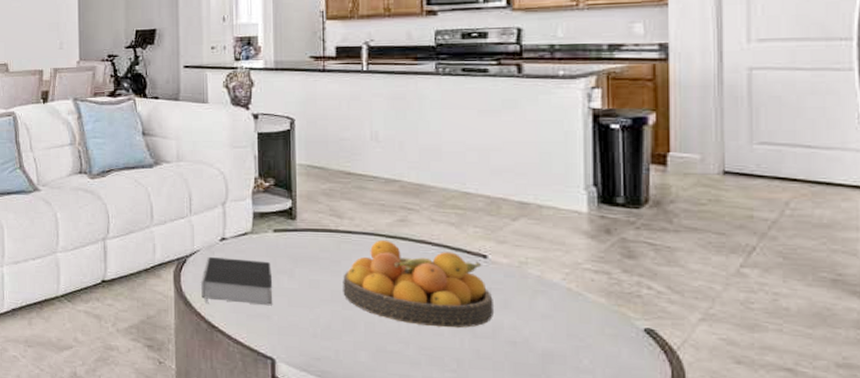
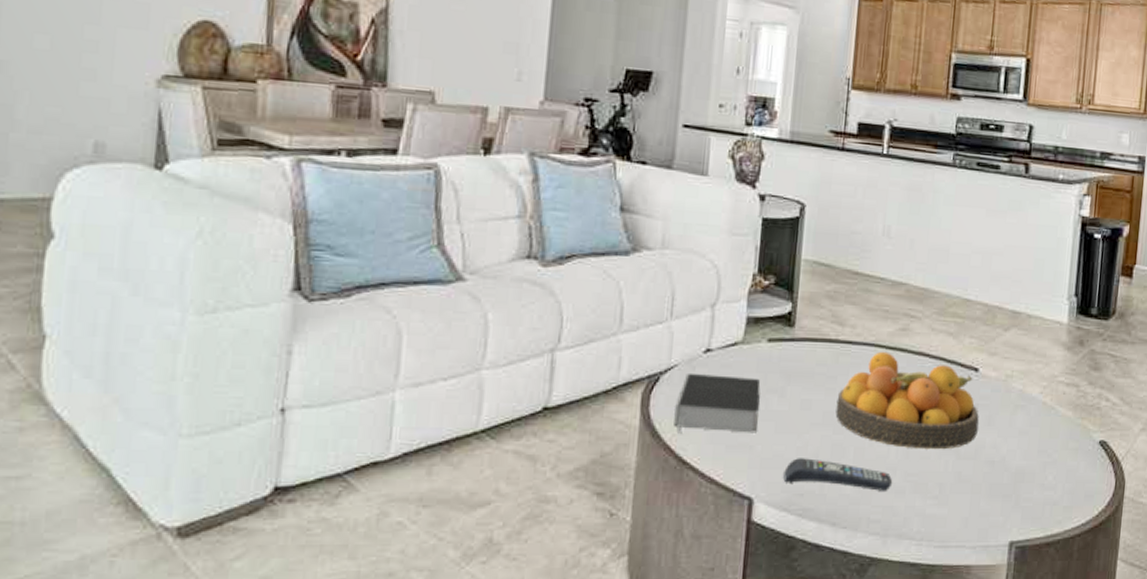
remote control: none [300,328,407,362] -> present [783,458,893,491]

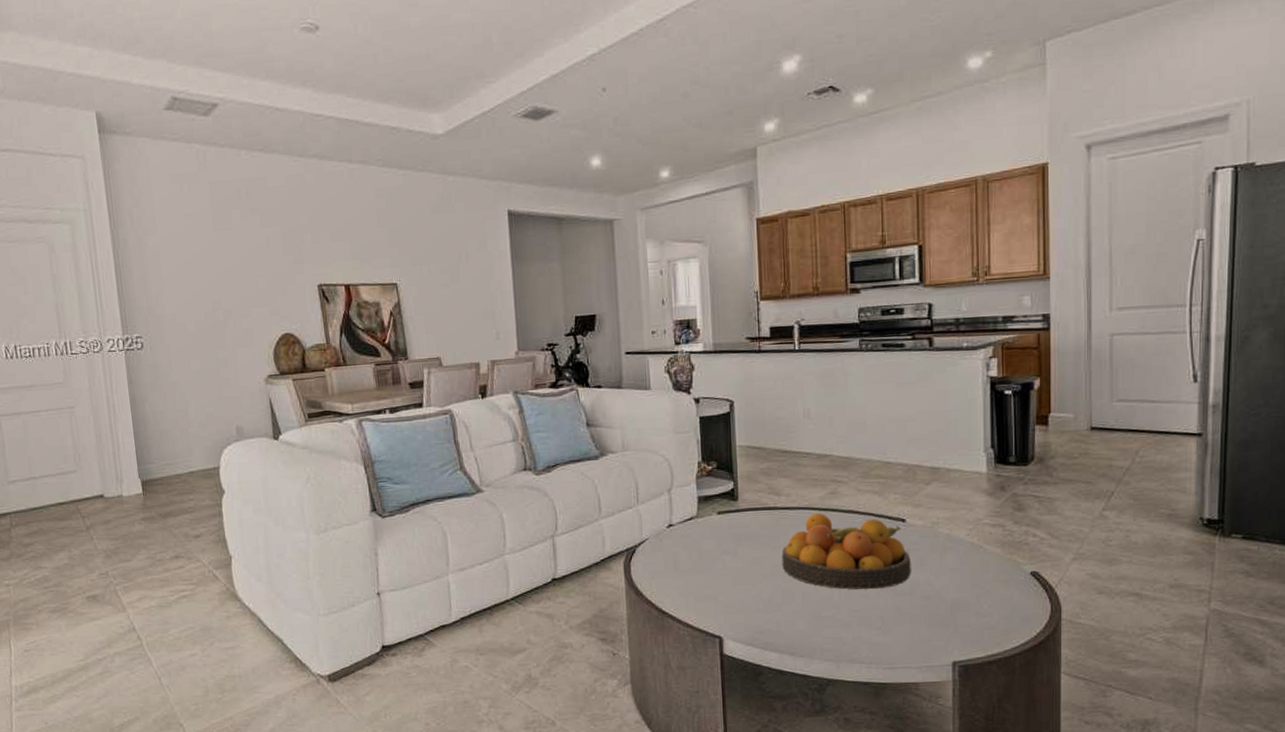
book: present [674,372,761,435] -> none [651,543,719,592]
remote control: present [783,458,893,491] -> none [745,603,839,626]

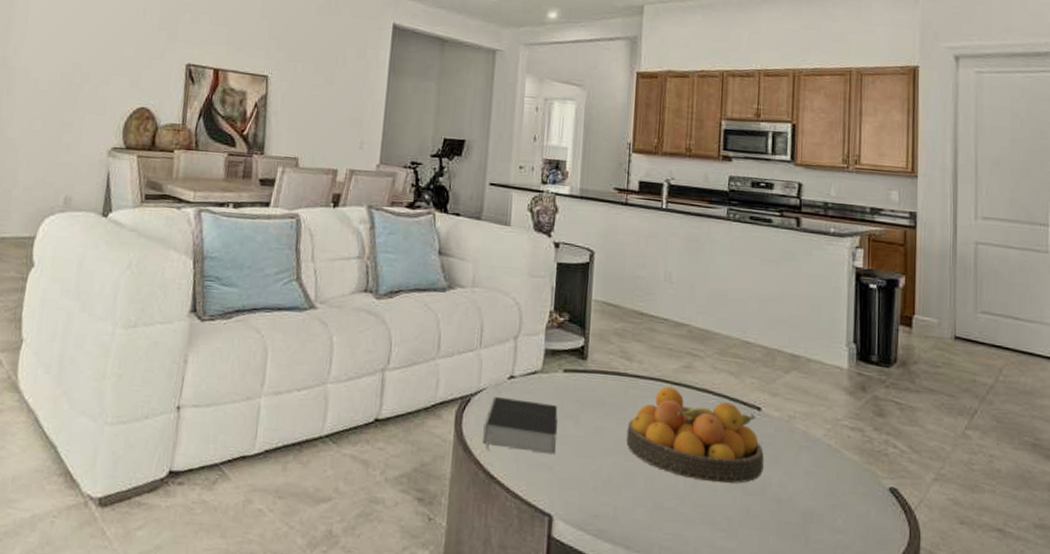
book: none [651,543,719,592] -> present [483,396,558,455]

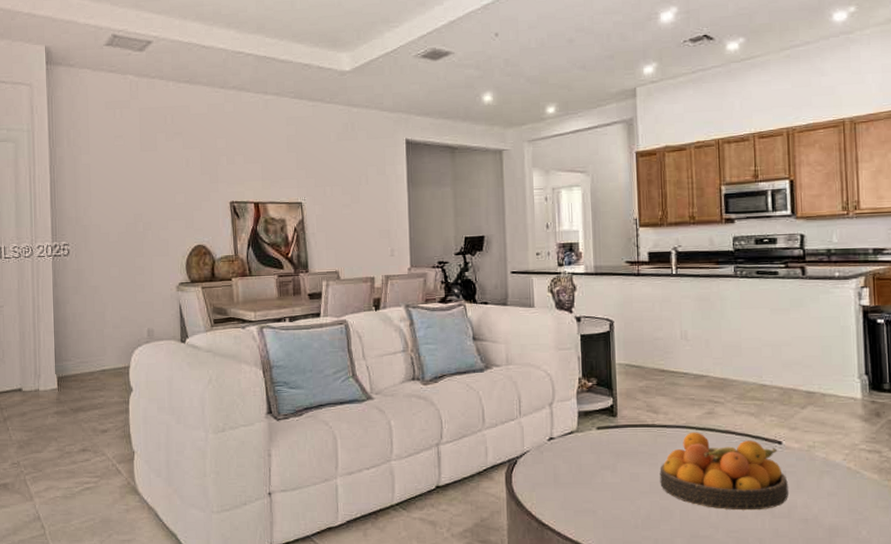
book: present [483,396,558,455] -> none [531,456,598,504]

